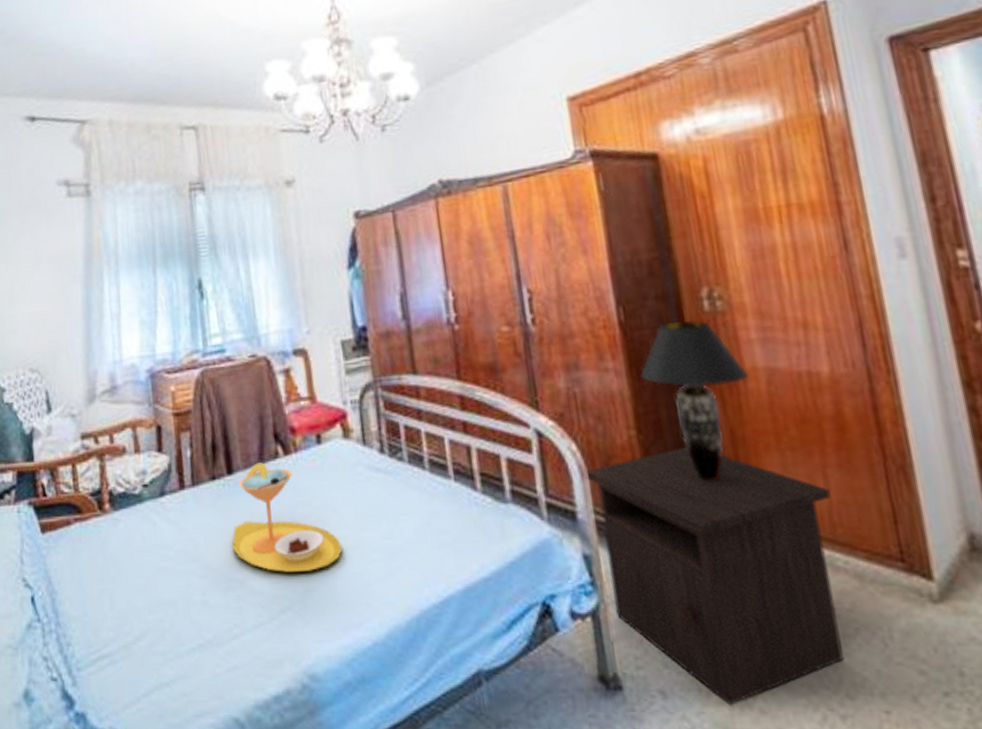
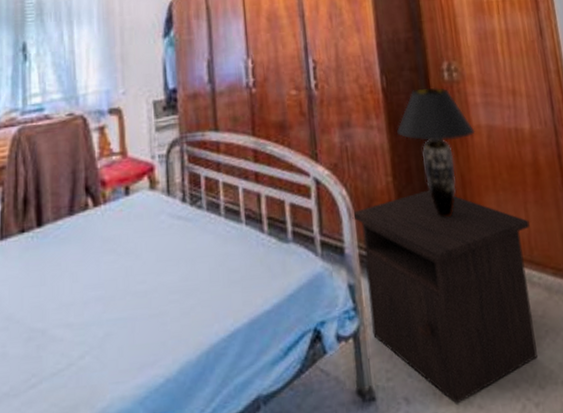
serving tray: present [232,462,342,572] -> none [37,214,142,319]

